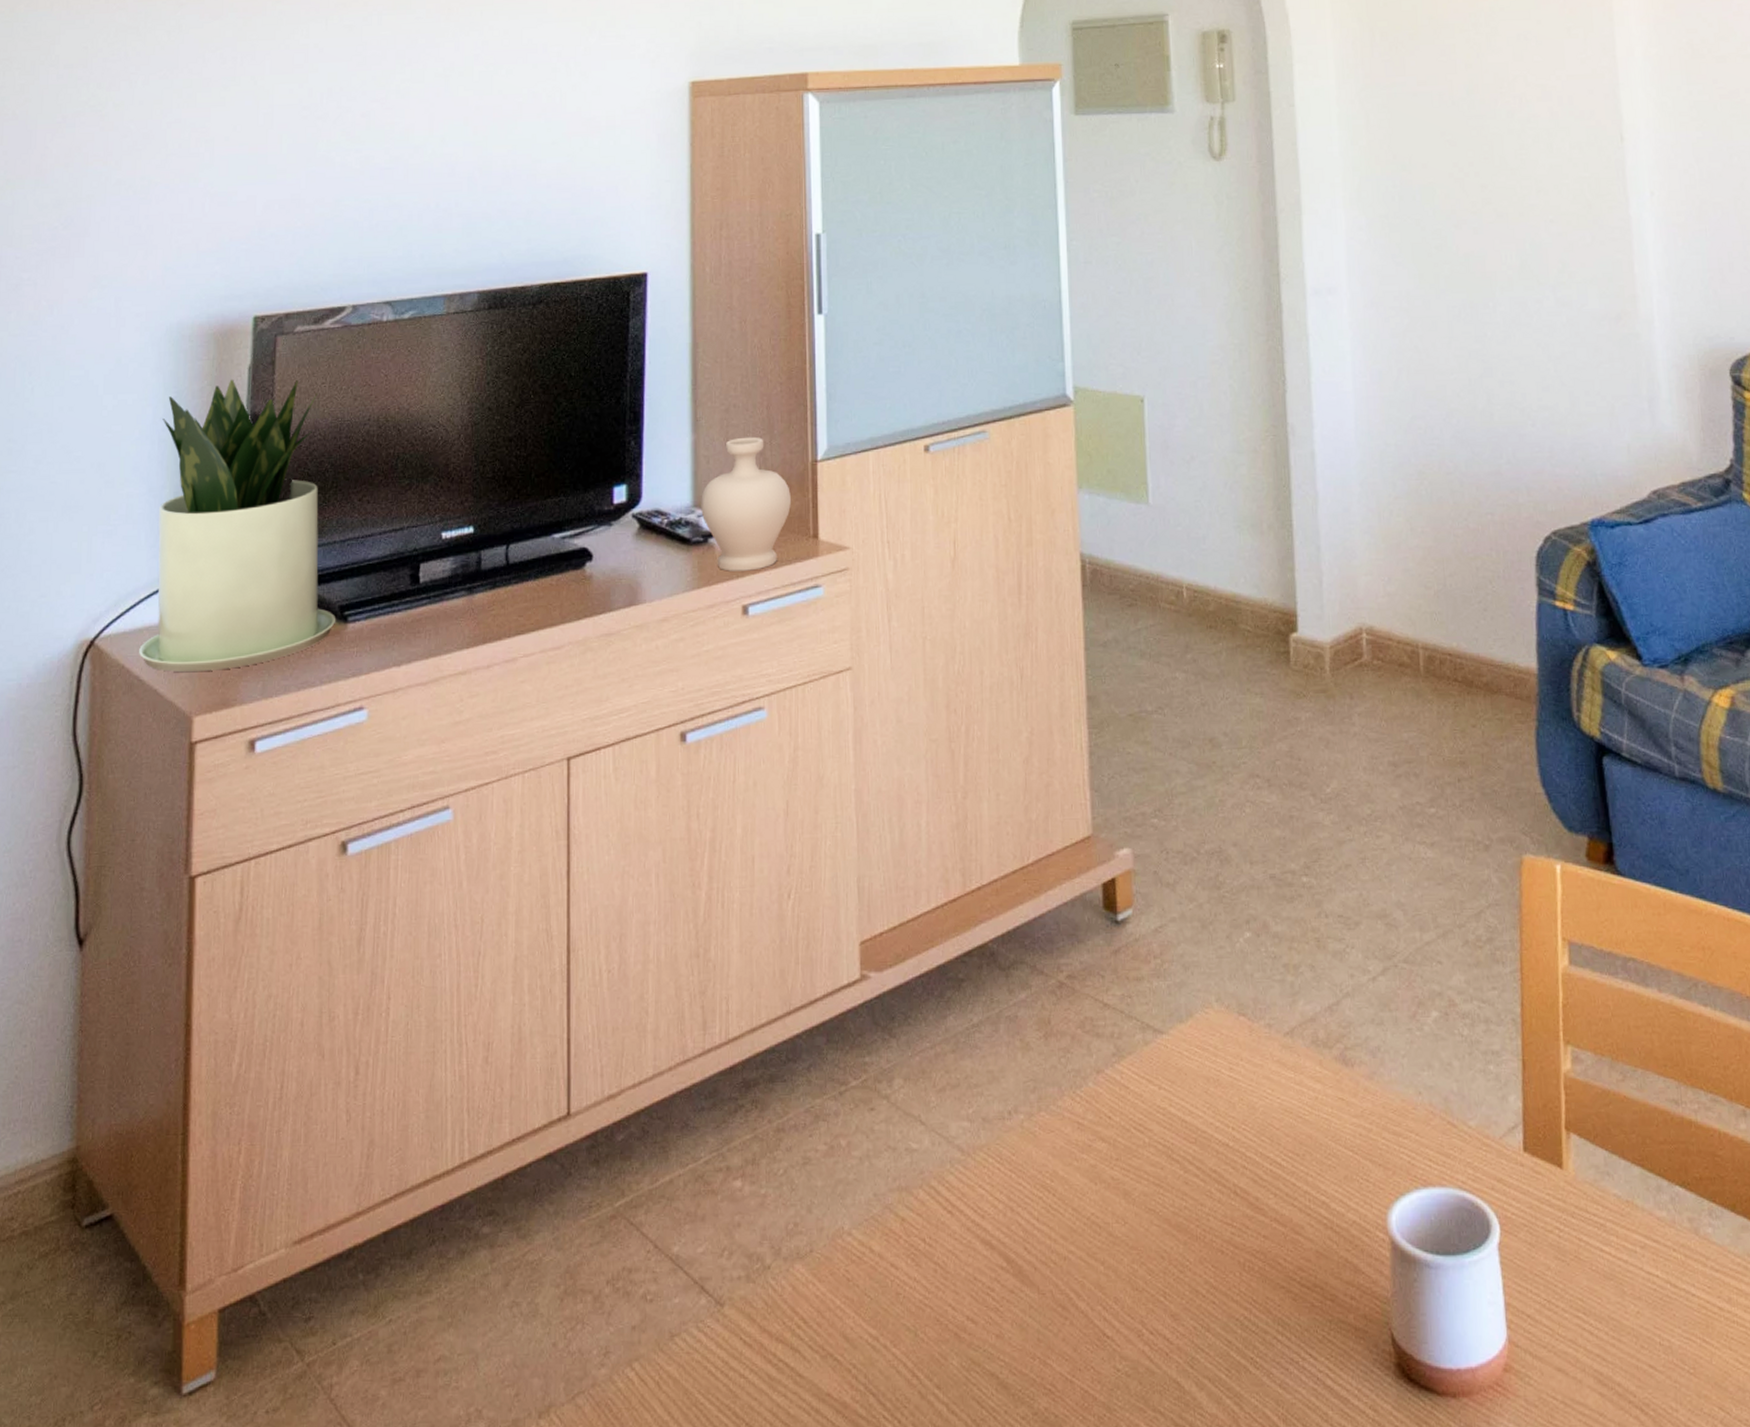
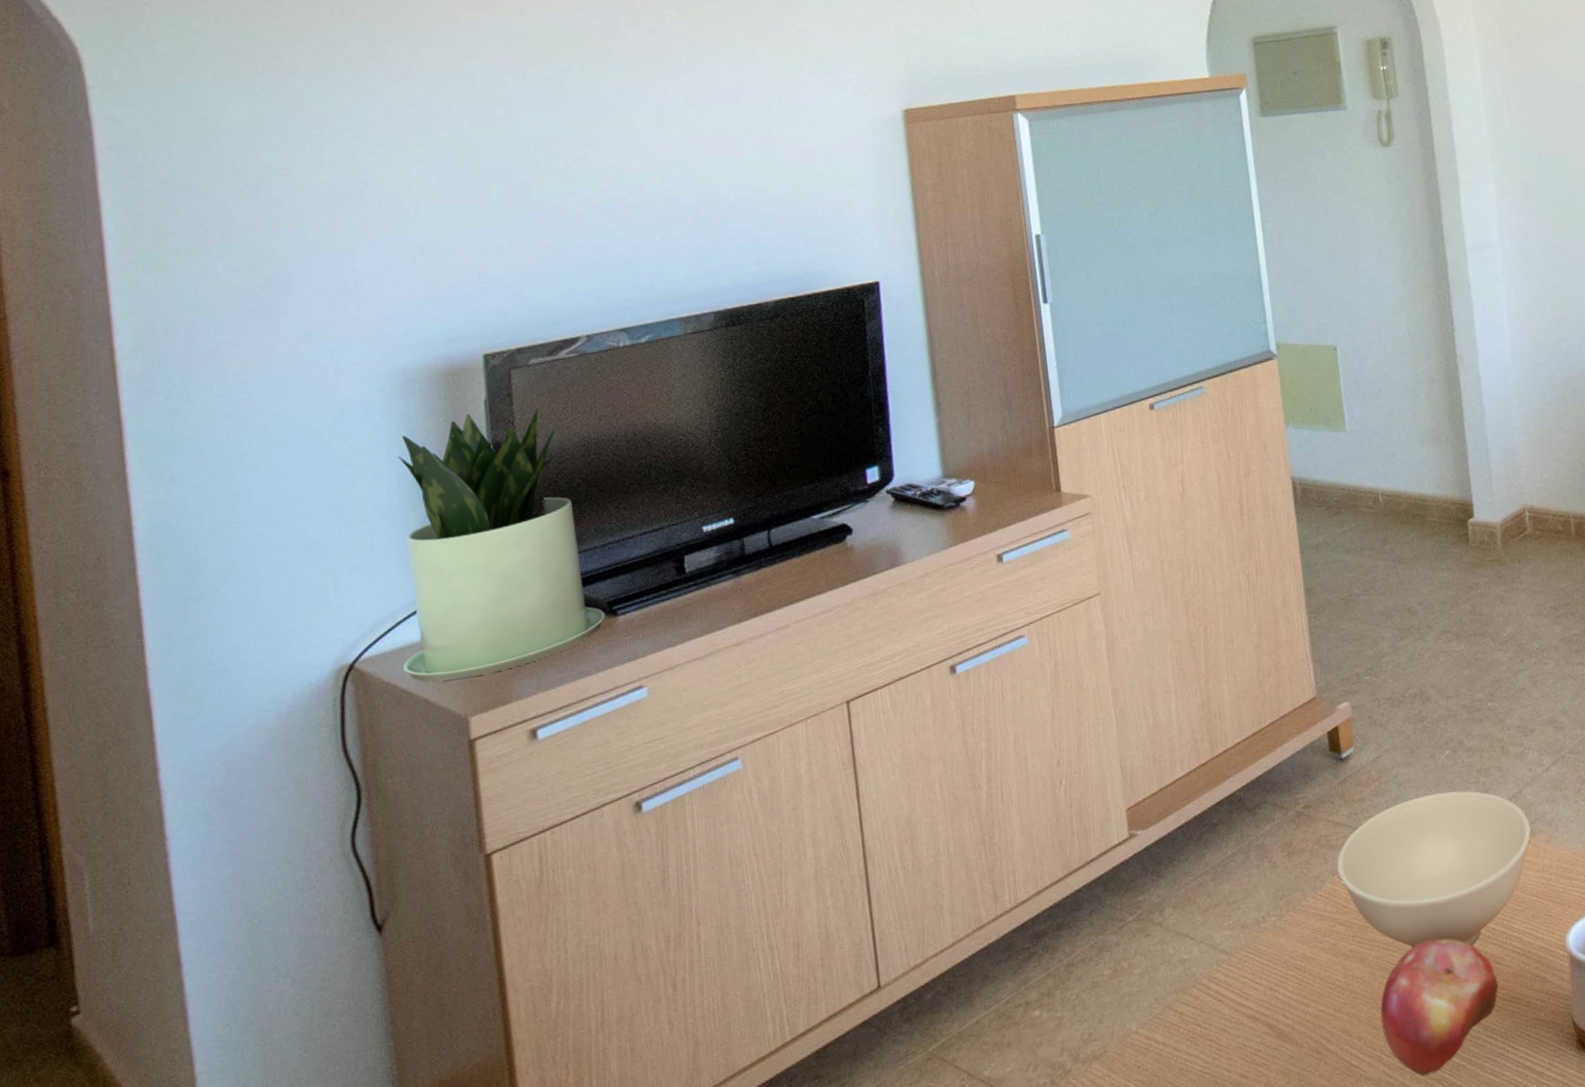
decorative vase: present [700,436,792,572] -> none [949,413,1034,528]
bowl: none [1103,986,1349,1202] -> present [1337,790,1531,948]
fruit: none [1144,1183,1296,1369] -> present [1380,938,1499,1076]

